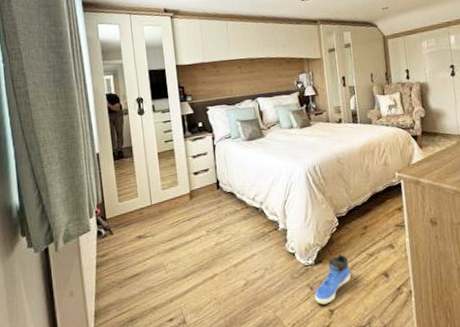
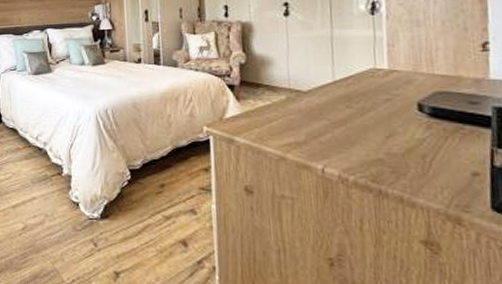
sneaker: present [314,254,351,305] -> none [99,212,142,265]

